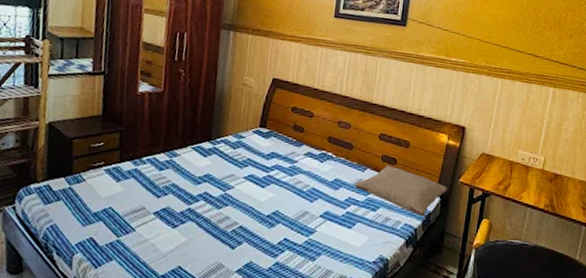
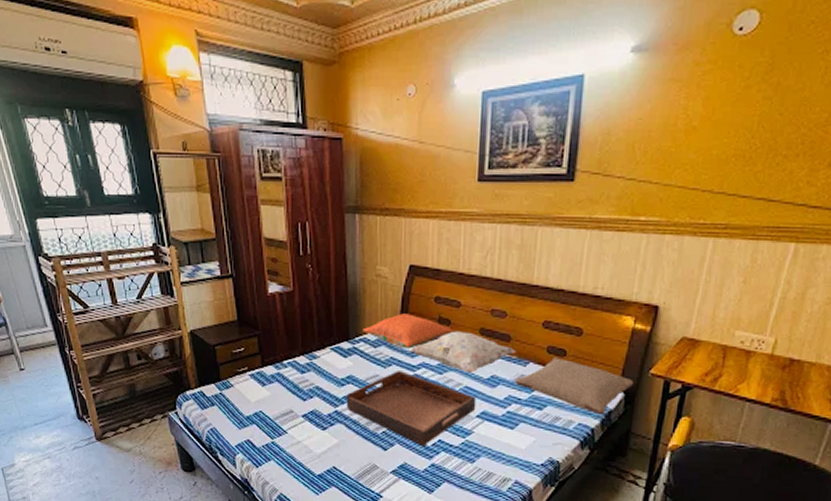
serving tray: none [200,171,321,246] -> present [346,371,477,447]
pillow: none [224,119,305,152] -> present [363,313,452,349]
decorative pillow: none [265,138,357,176] -> present [409,331,516,373]

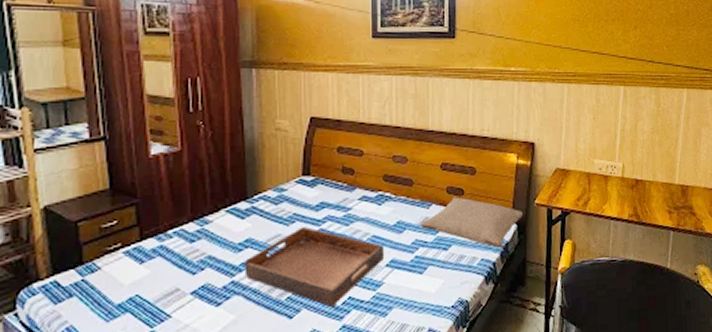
pillow: present [363,313,452,349] -> none [262,166,356,203]
decorative pillow: present [409,331,516,373] -> none [313,179,419,221]

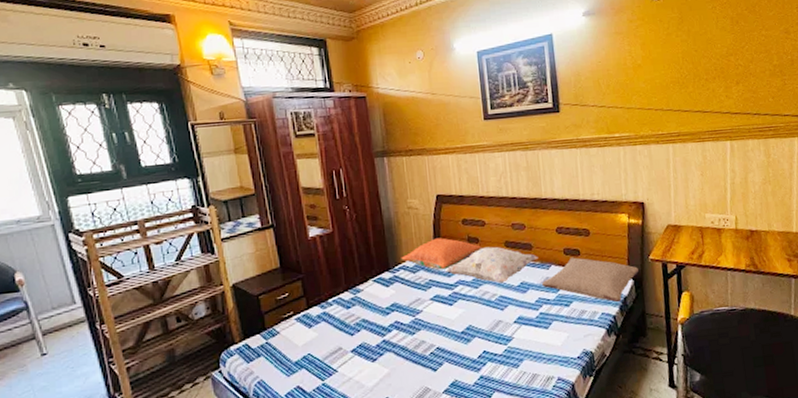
serving tray: present [244,227,385,308] -> none [392,291,513,361]
pillow: none [262,166,356,203] -> present [401,238,481,270]
decorative pillow: none [313,179,419,221] -> present [445,246,538,283]

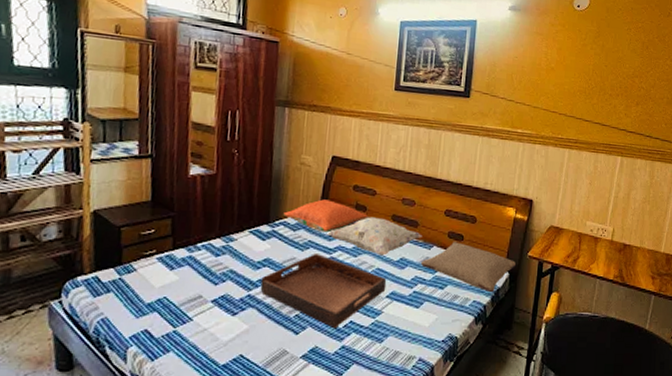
serving tray: none [392,291,513,361] -> present [260,254,387,329]

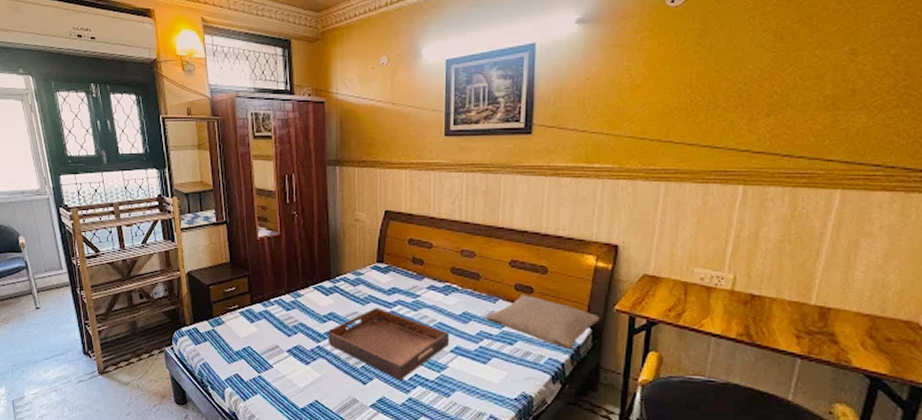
pillow: present [283,199,368,233] -> none [343,254,425,287]
decorative pillow: present [327,217,422,256] -> none [386,270,486,310]

